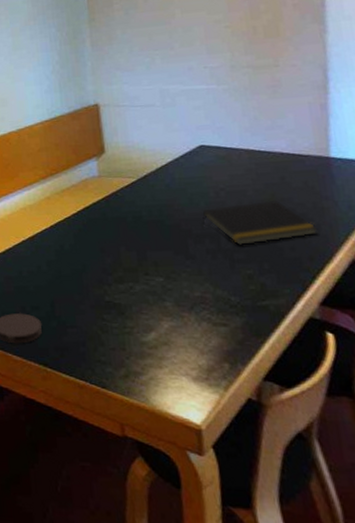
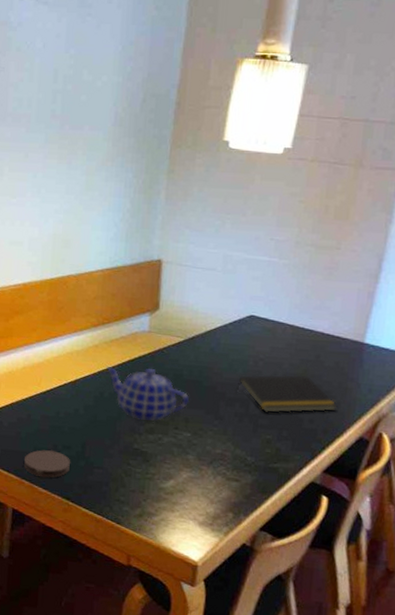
teapot: none [61,214,155,269] -> present [105,367,190,421]

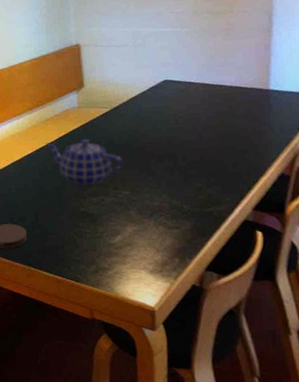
notepad: present [235,375,338,413] -> none [162,125,256,163]

